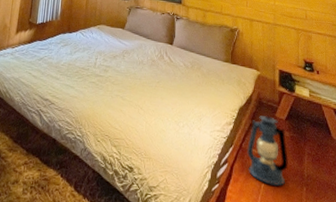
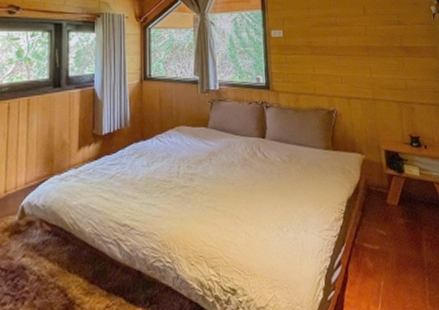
lantern: present [247,116,288,187] -> none [360,204,407,283]

